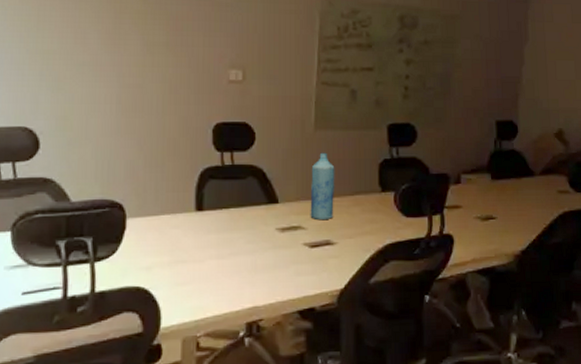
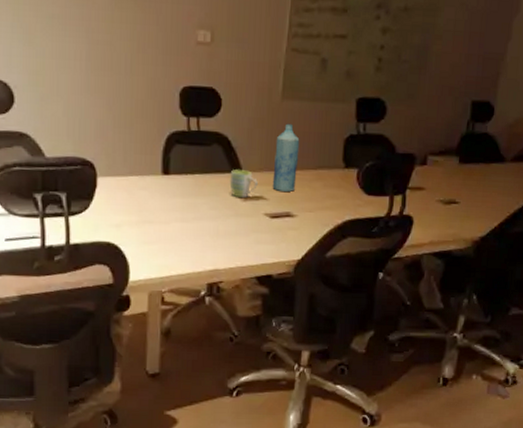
mug: none [266,201,295,230] -> present [229,170,258,198]

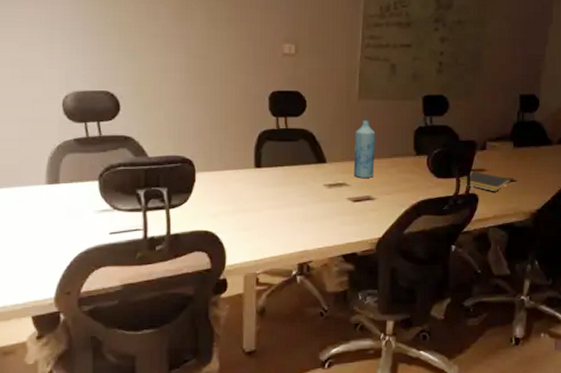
mug: present [229,170,258,198] -> none [315,161,340,186]
notepad: none [393,190,453,215] -> present [459,171,511,192]

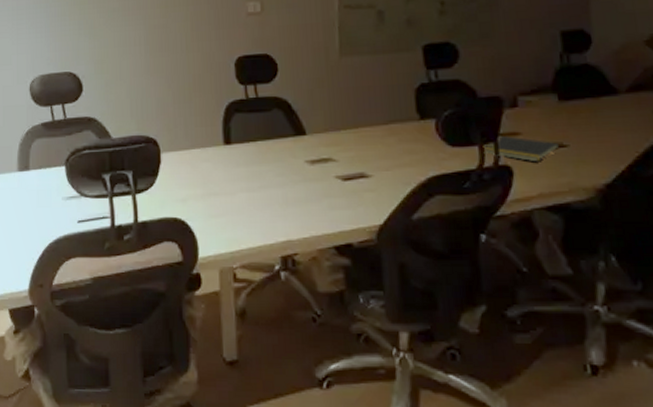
bottle: present [353,119,376,179] -> none [338,79,367,152]

